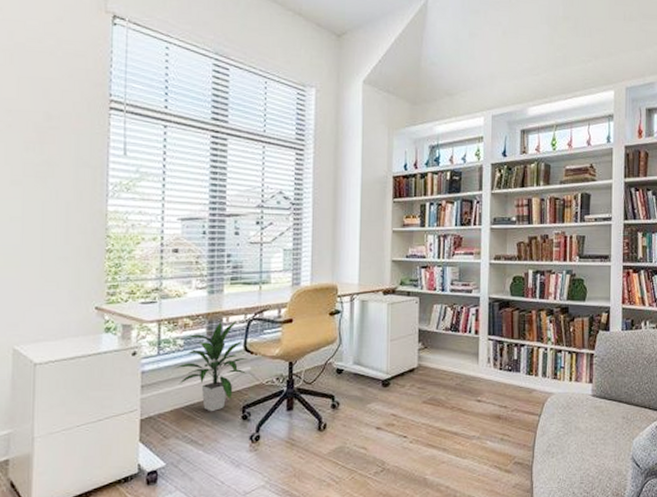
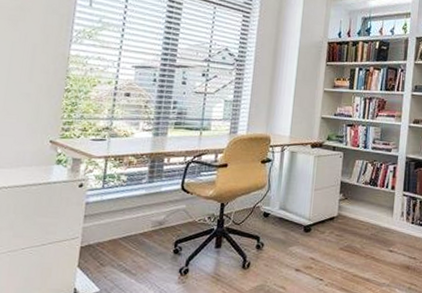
indoor plant: present [174,321,248,412] -> none [116,161,184,245]

